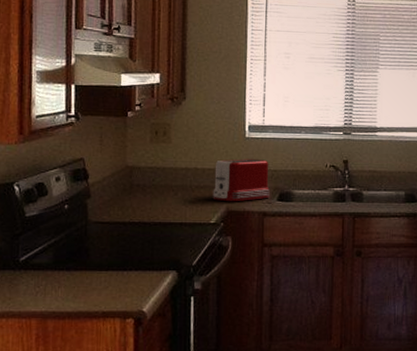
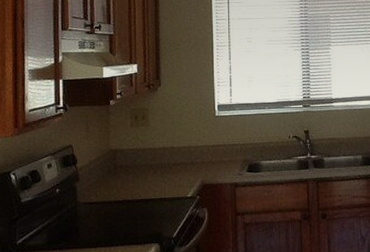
toaster: present [212,159,270,202] -> none [188,135,240,176]

